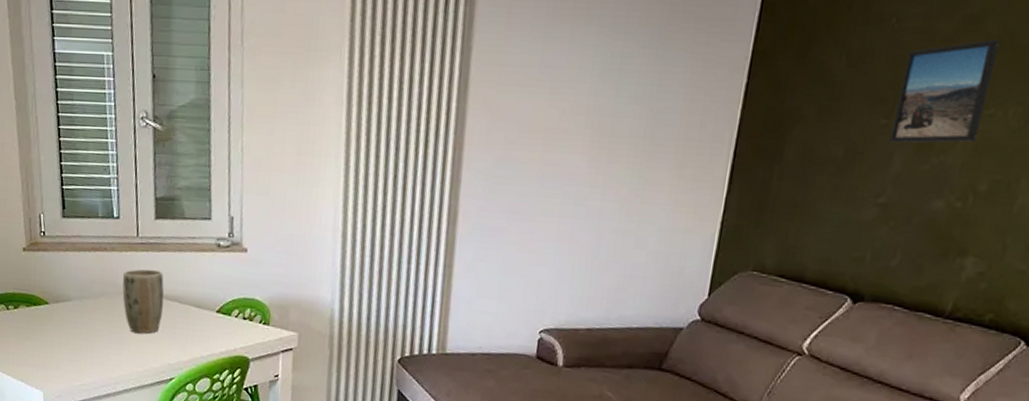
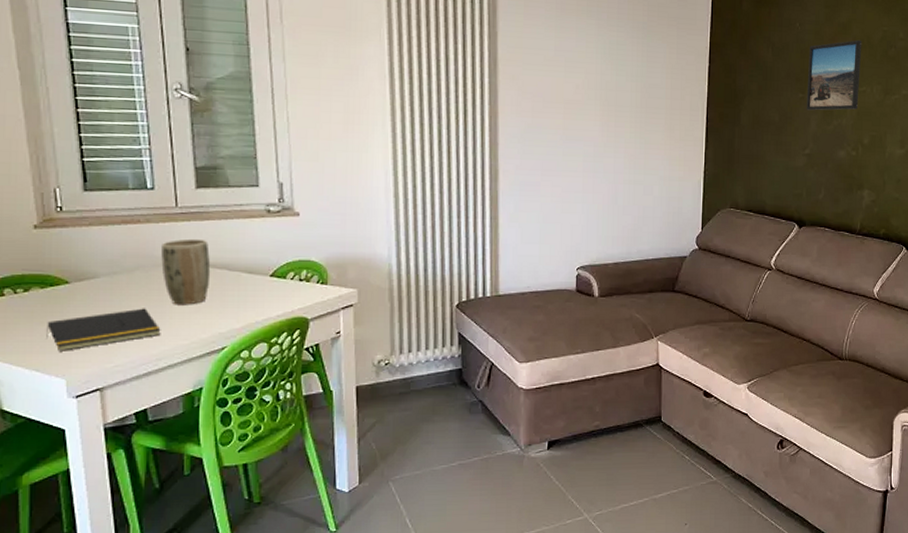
notepad: none [30,332,120,366] -> present [46,308,161,351]

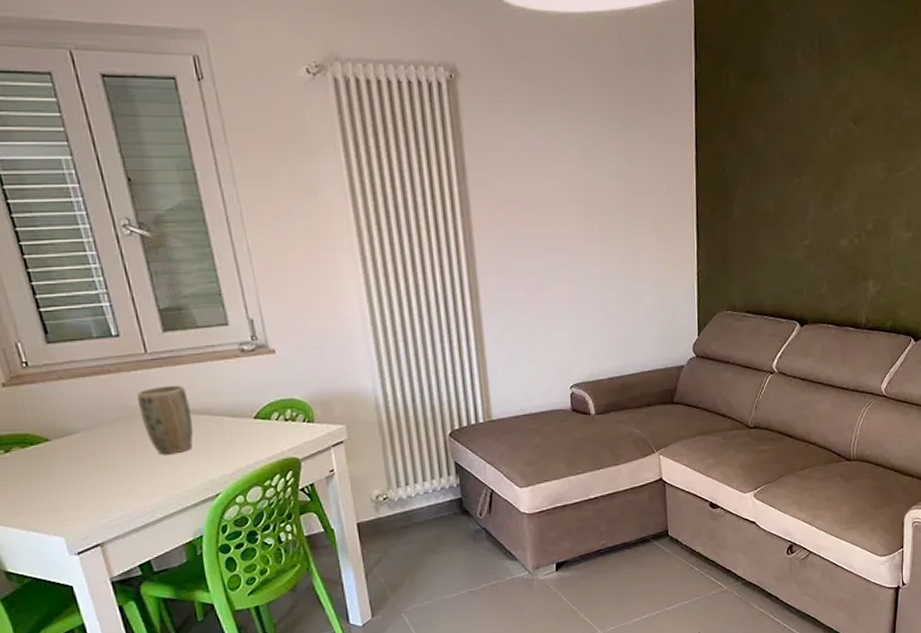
notepad: present [46,308,161,351] -> none [34,460,152,510]
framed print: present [806,39,862,111] -> none [804,111,863,197]

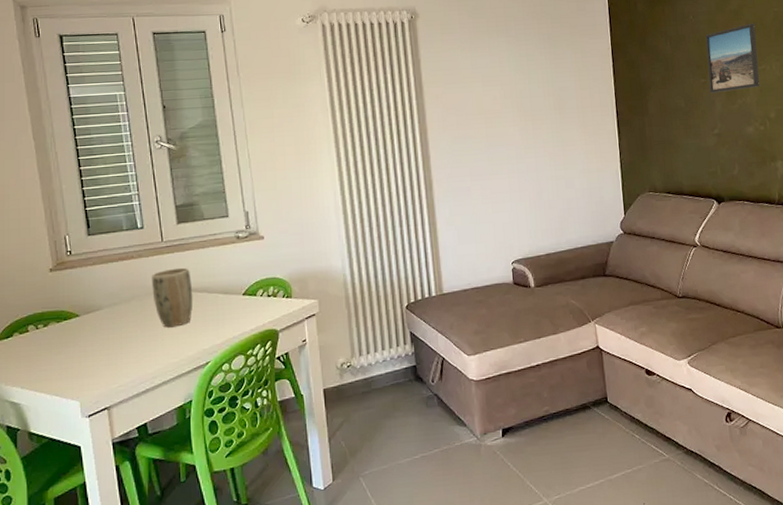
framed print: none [804,111,863,197] -> present [705,23,760,94]

